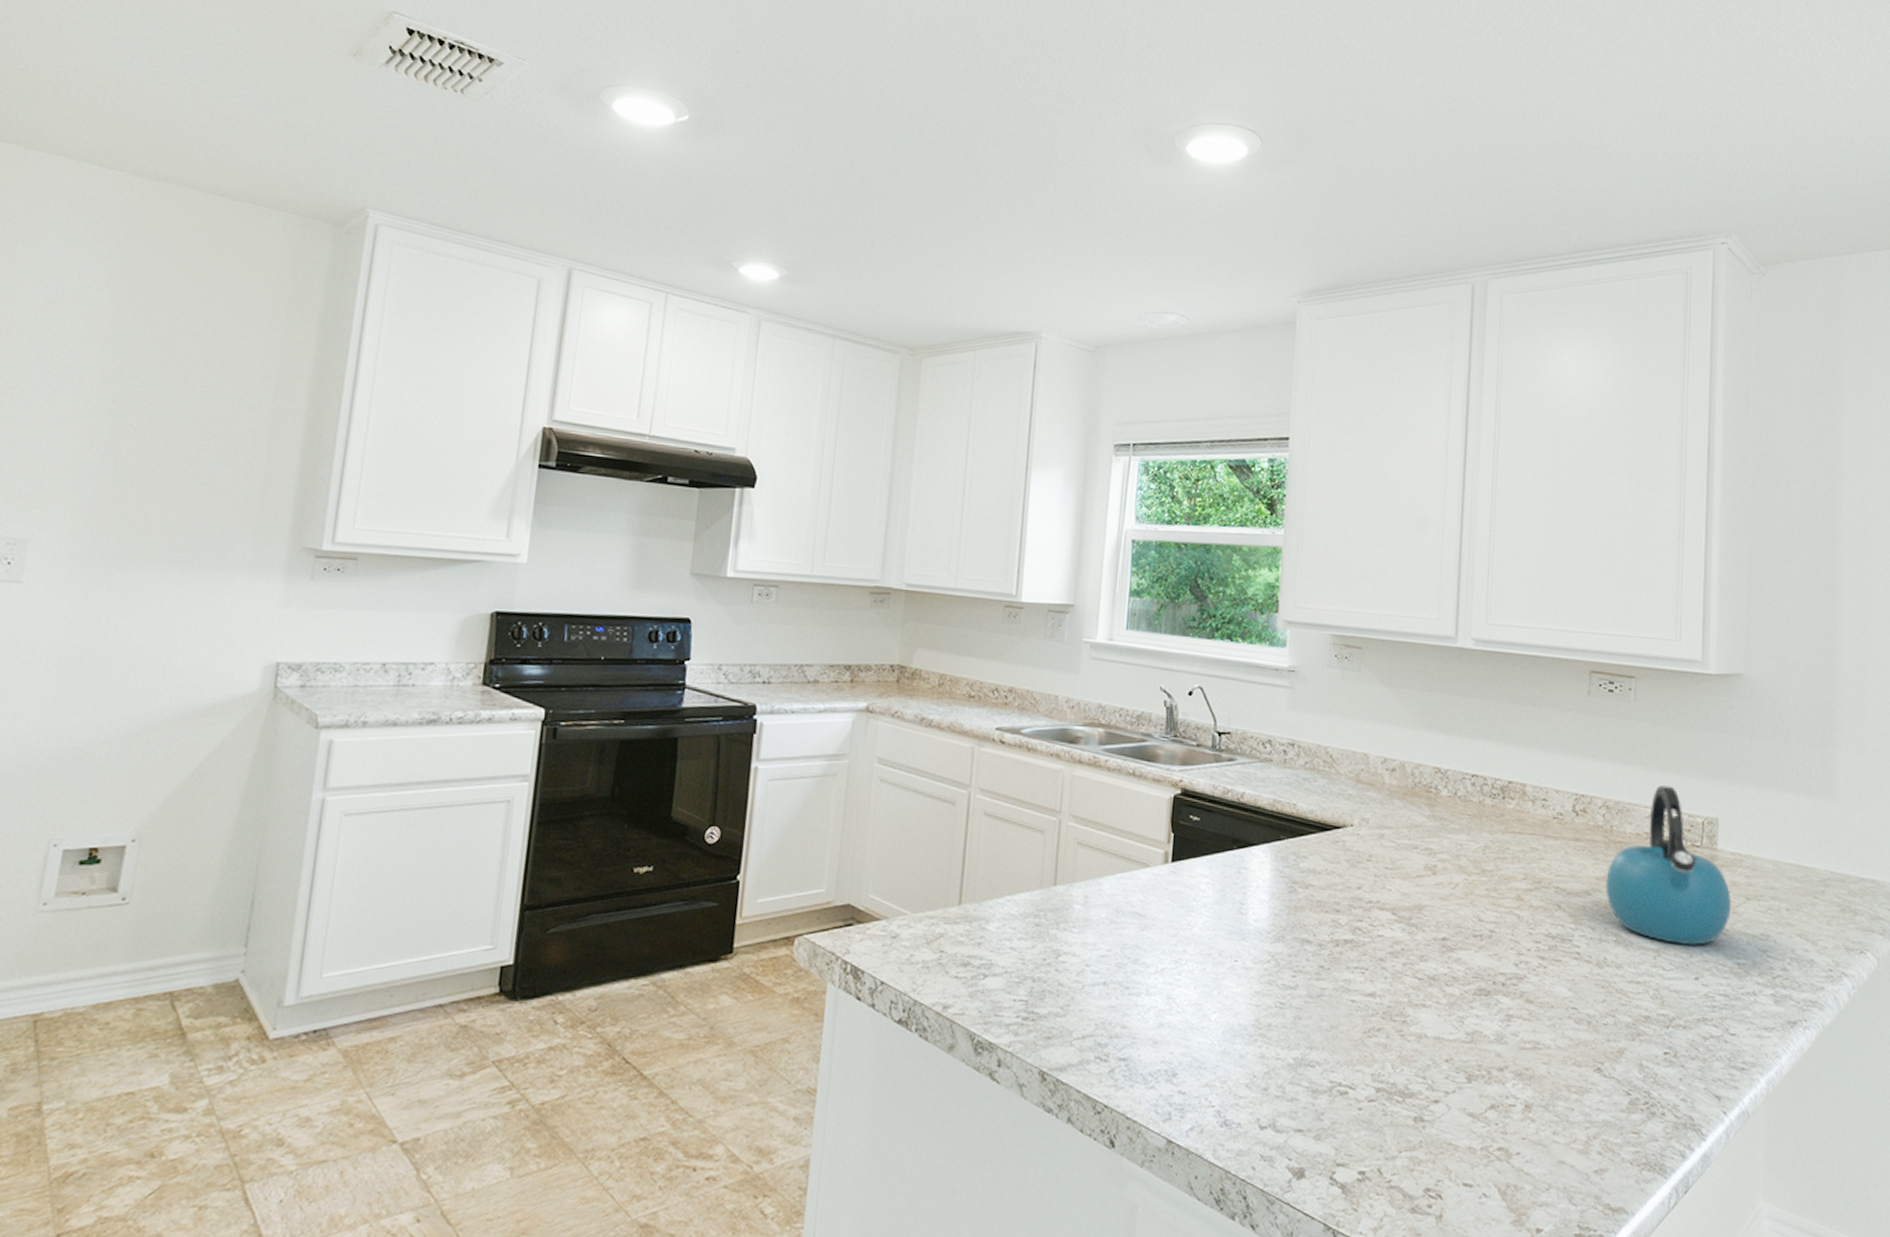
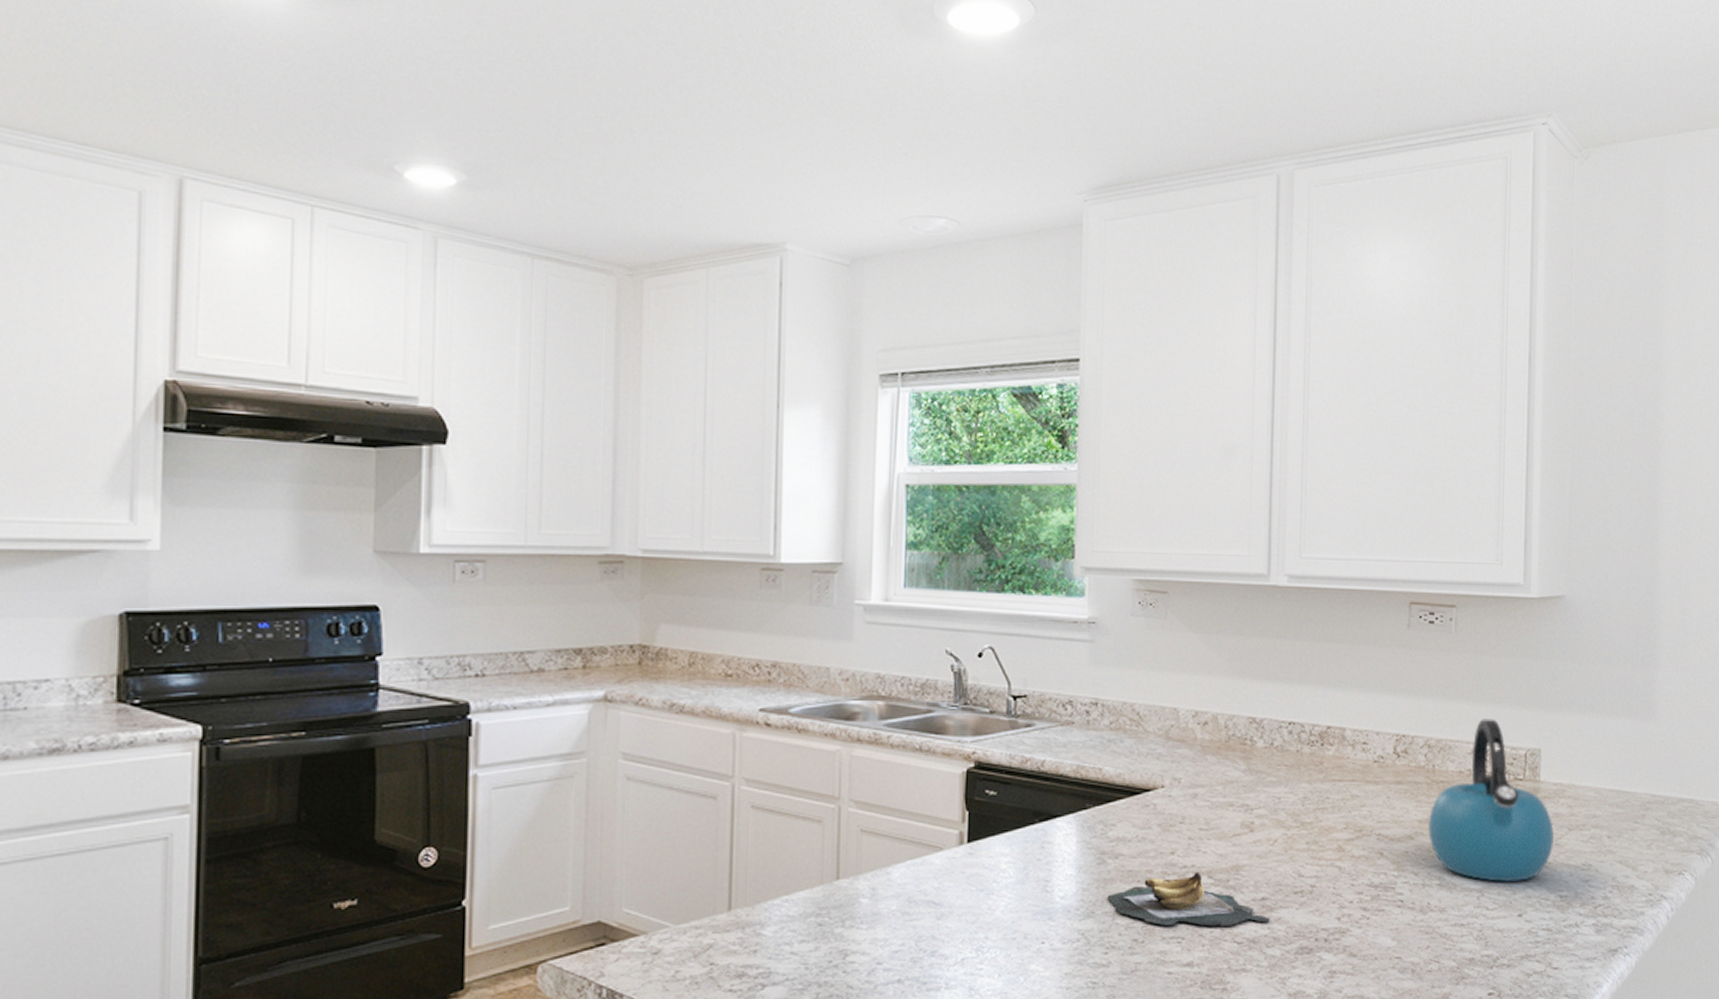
banana bunch: none [1297,907,1450,962] -> present [1108,871,1270,927]

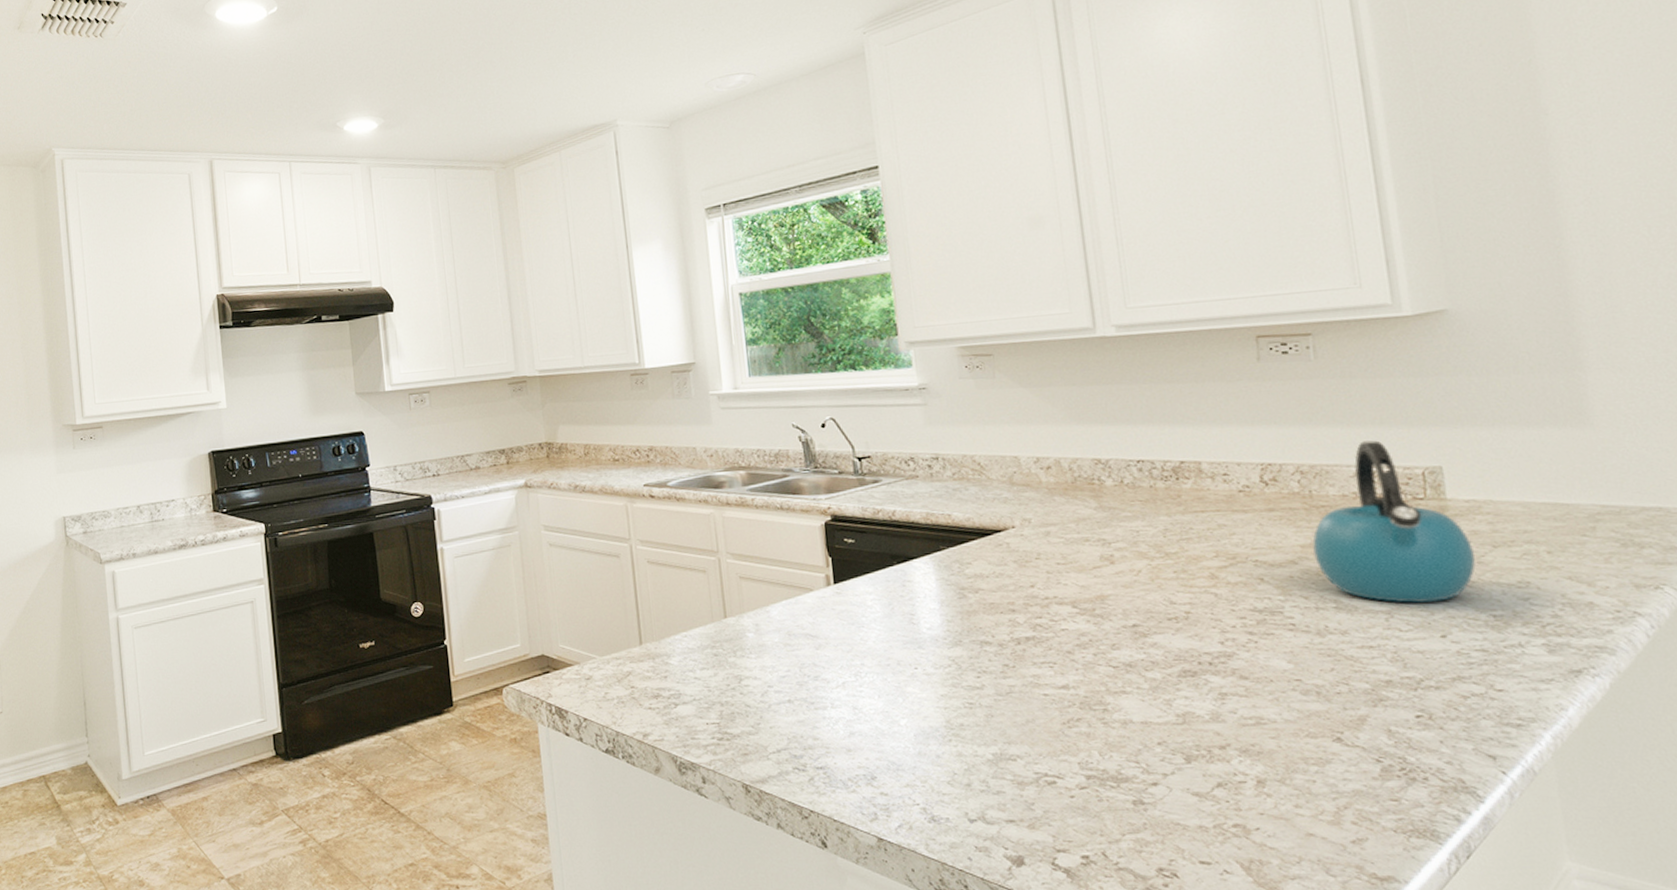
banana bunch: present [1108,871,1270,927] -> none [973,602,1145,652]

